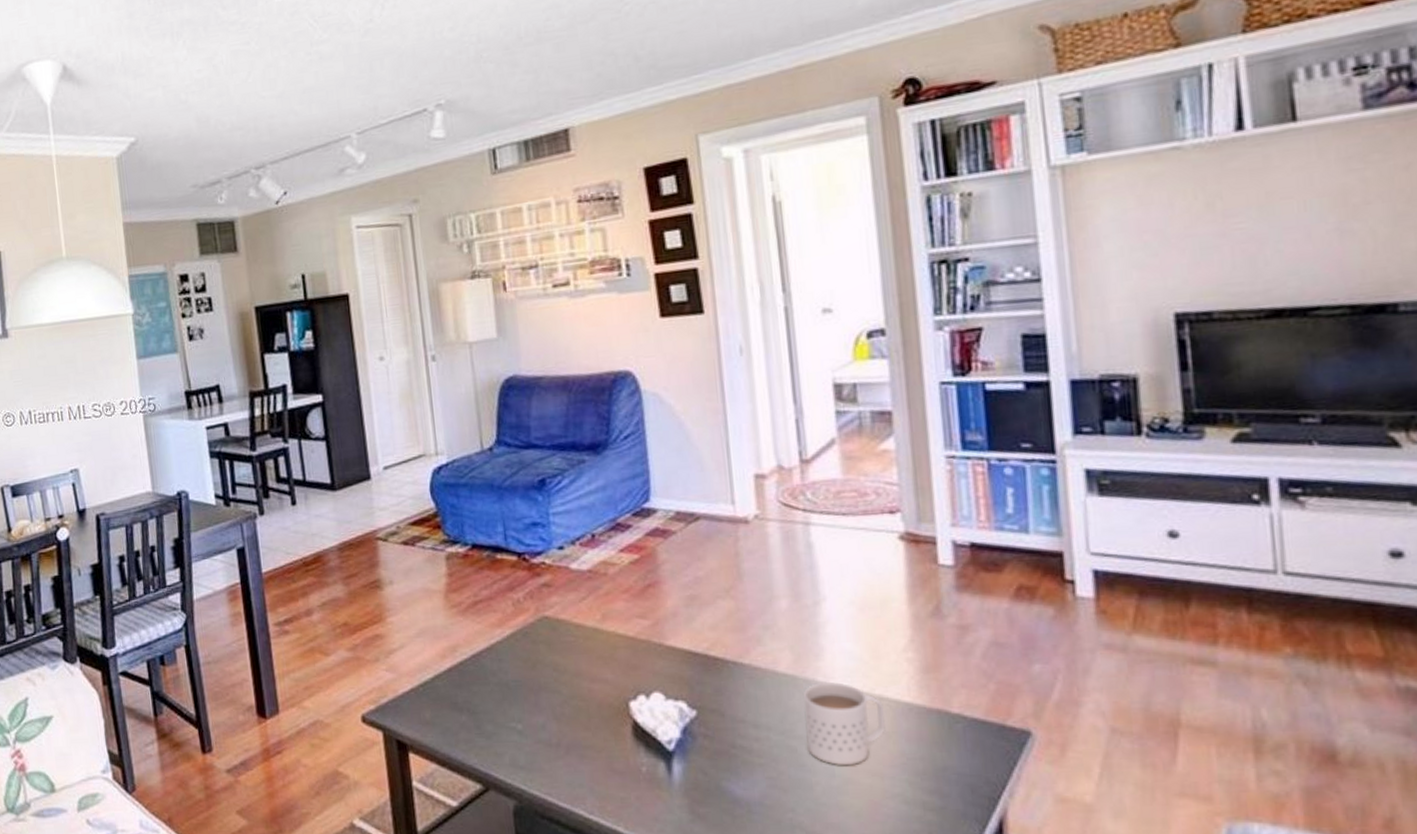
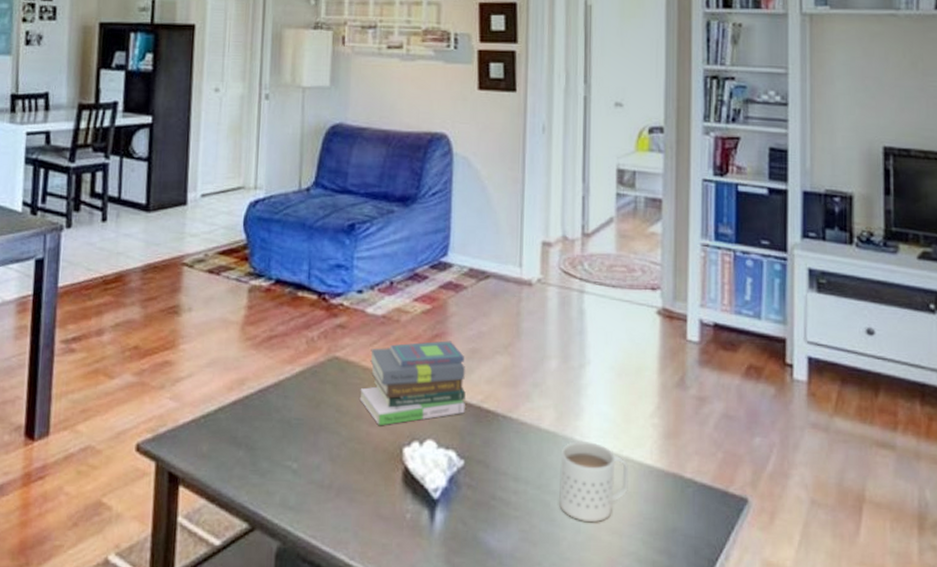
books: none [575,589,691,682] -> present [359,340,466,426]

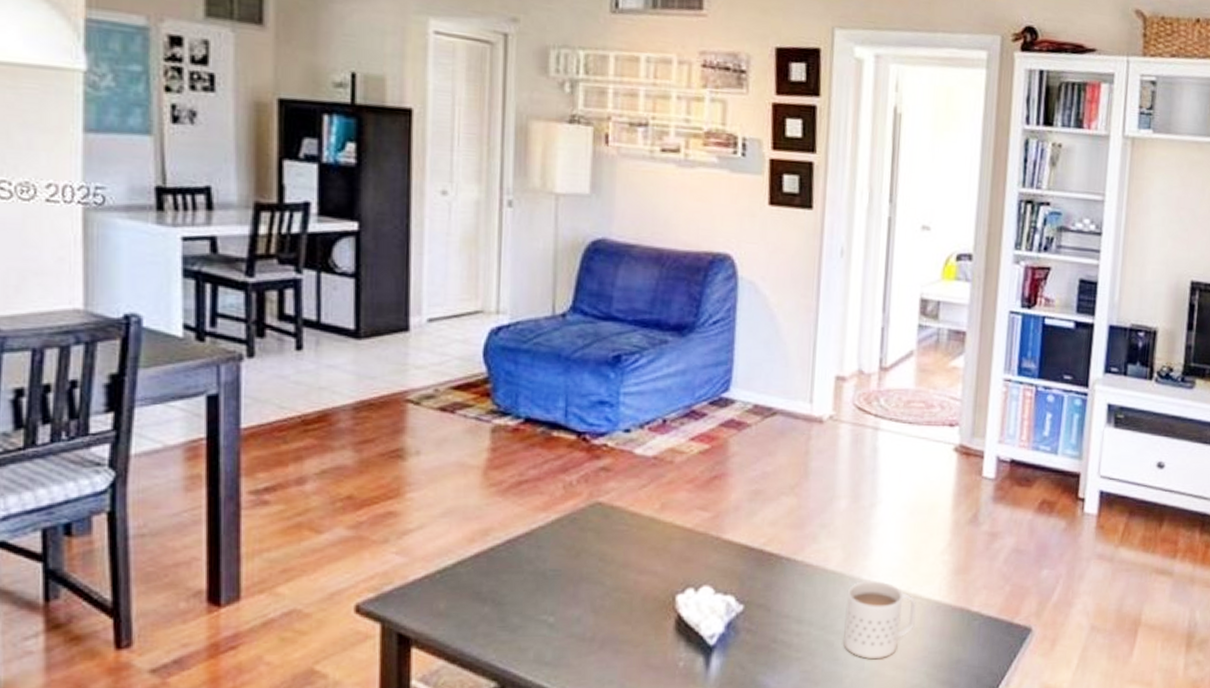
books: present [359,340,466,426] -> none [626,482,747,574]

